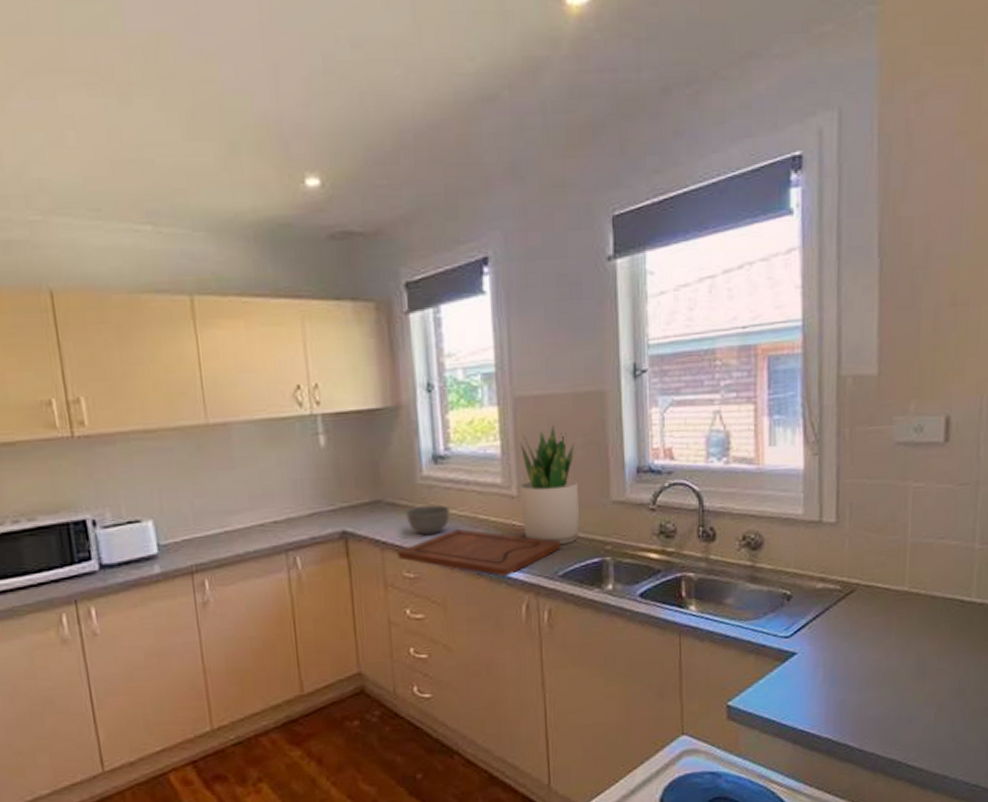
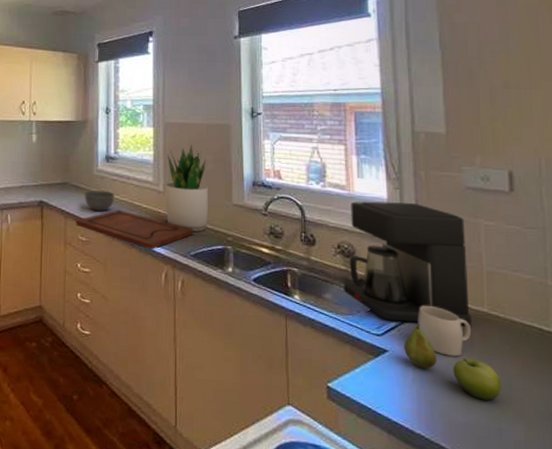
coffee maker: none [748,471,891,619] -> present [343,201,472,325]
fruit: none [815,617,850,667] -> present [404,324,437,369]
mug: none [831,593,889,647] -> present [417,305,471,357]
fruit: none [866,645,916,690] -> present [453,357,502,402]

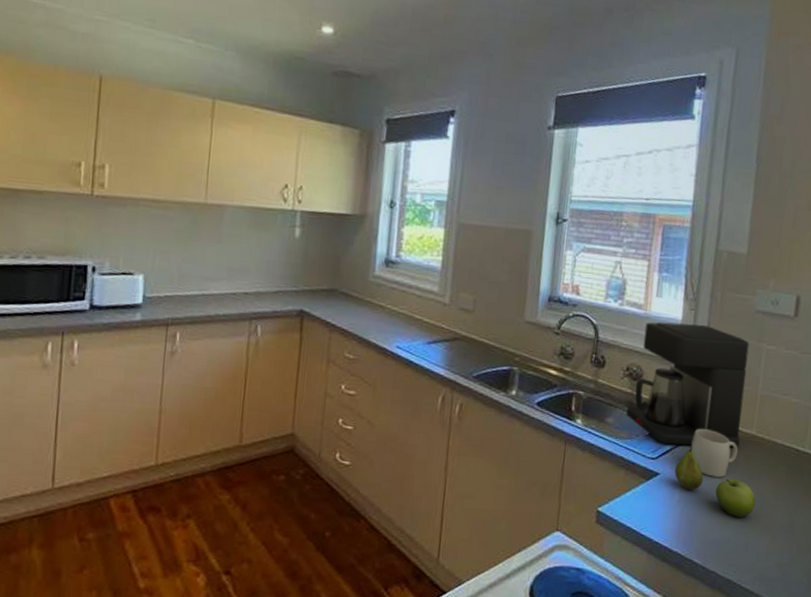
cutting board: present [75,209,193,251] -> none [342,323,479,371]
bowl: present [84,190,114,212] -> none [355,299,392,326]
planter: present [165,145,209,232] -> none [449,251,503,351]

